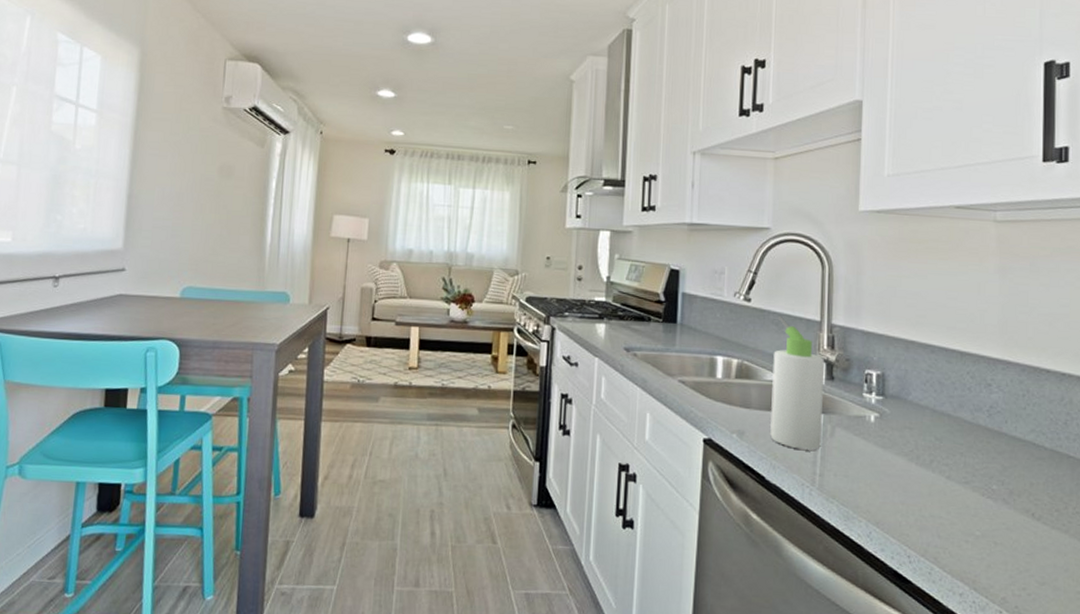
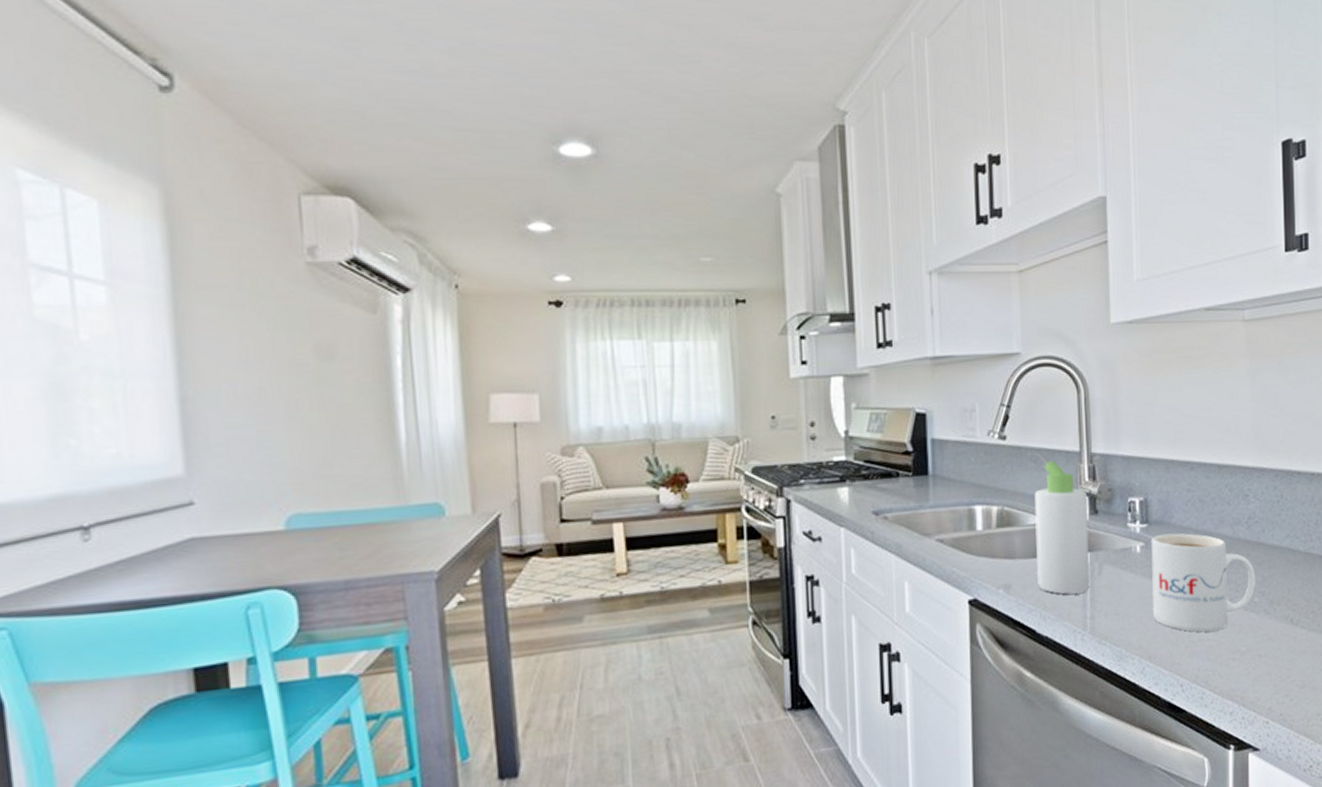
mug: none [884,408,995,511] -> present [1151,533,1256,632]

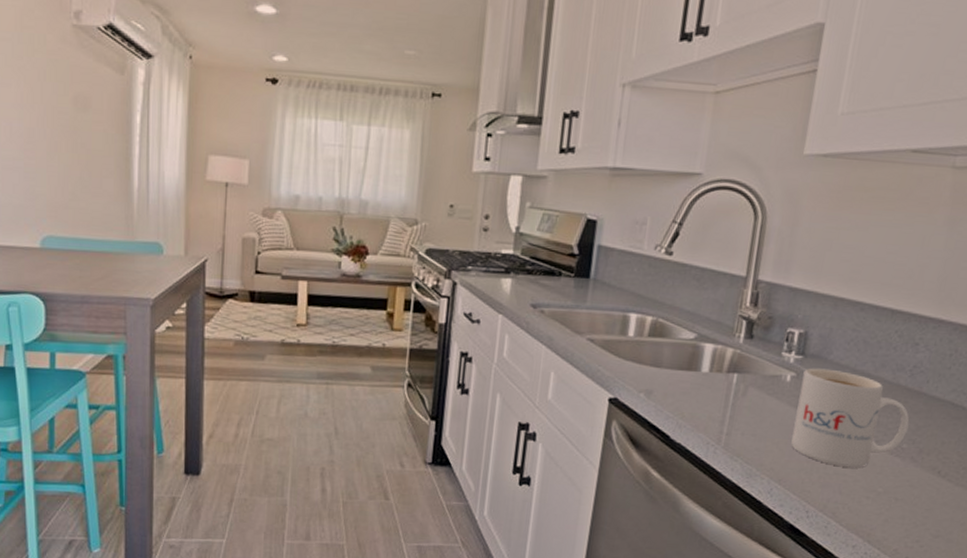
bottle: present [1034,451,1090,594] -> none [679,270,745,410]

